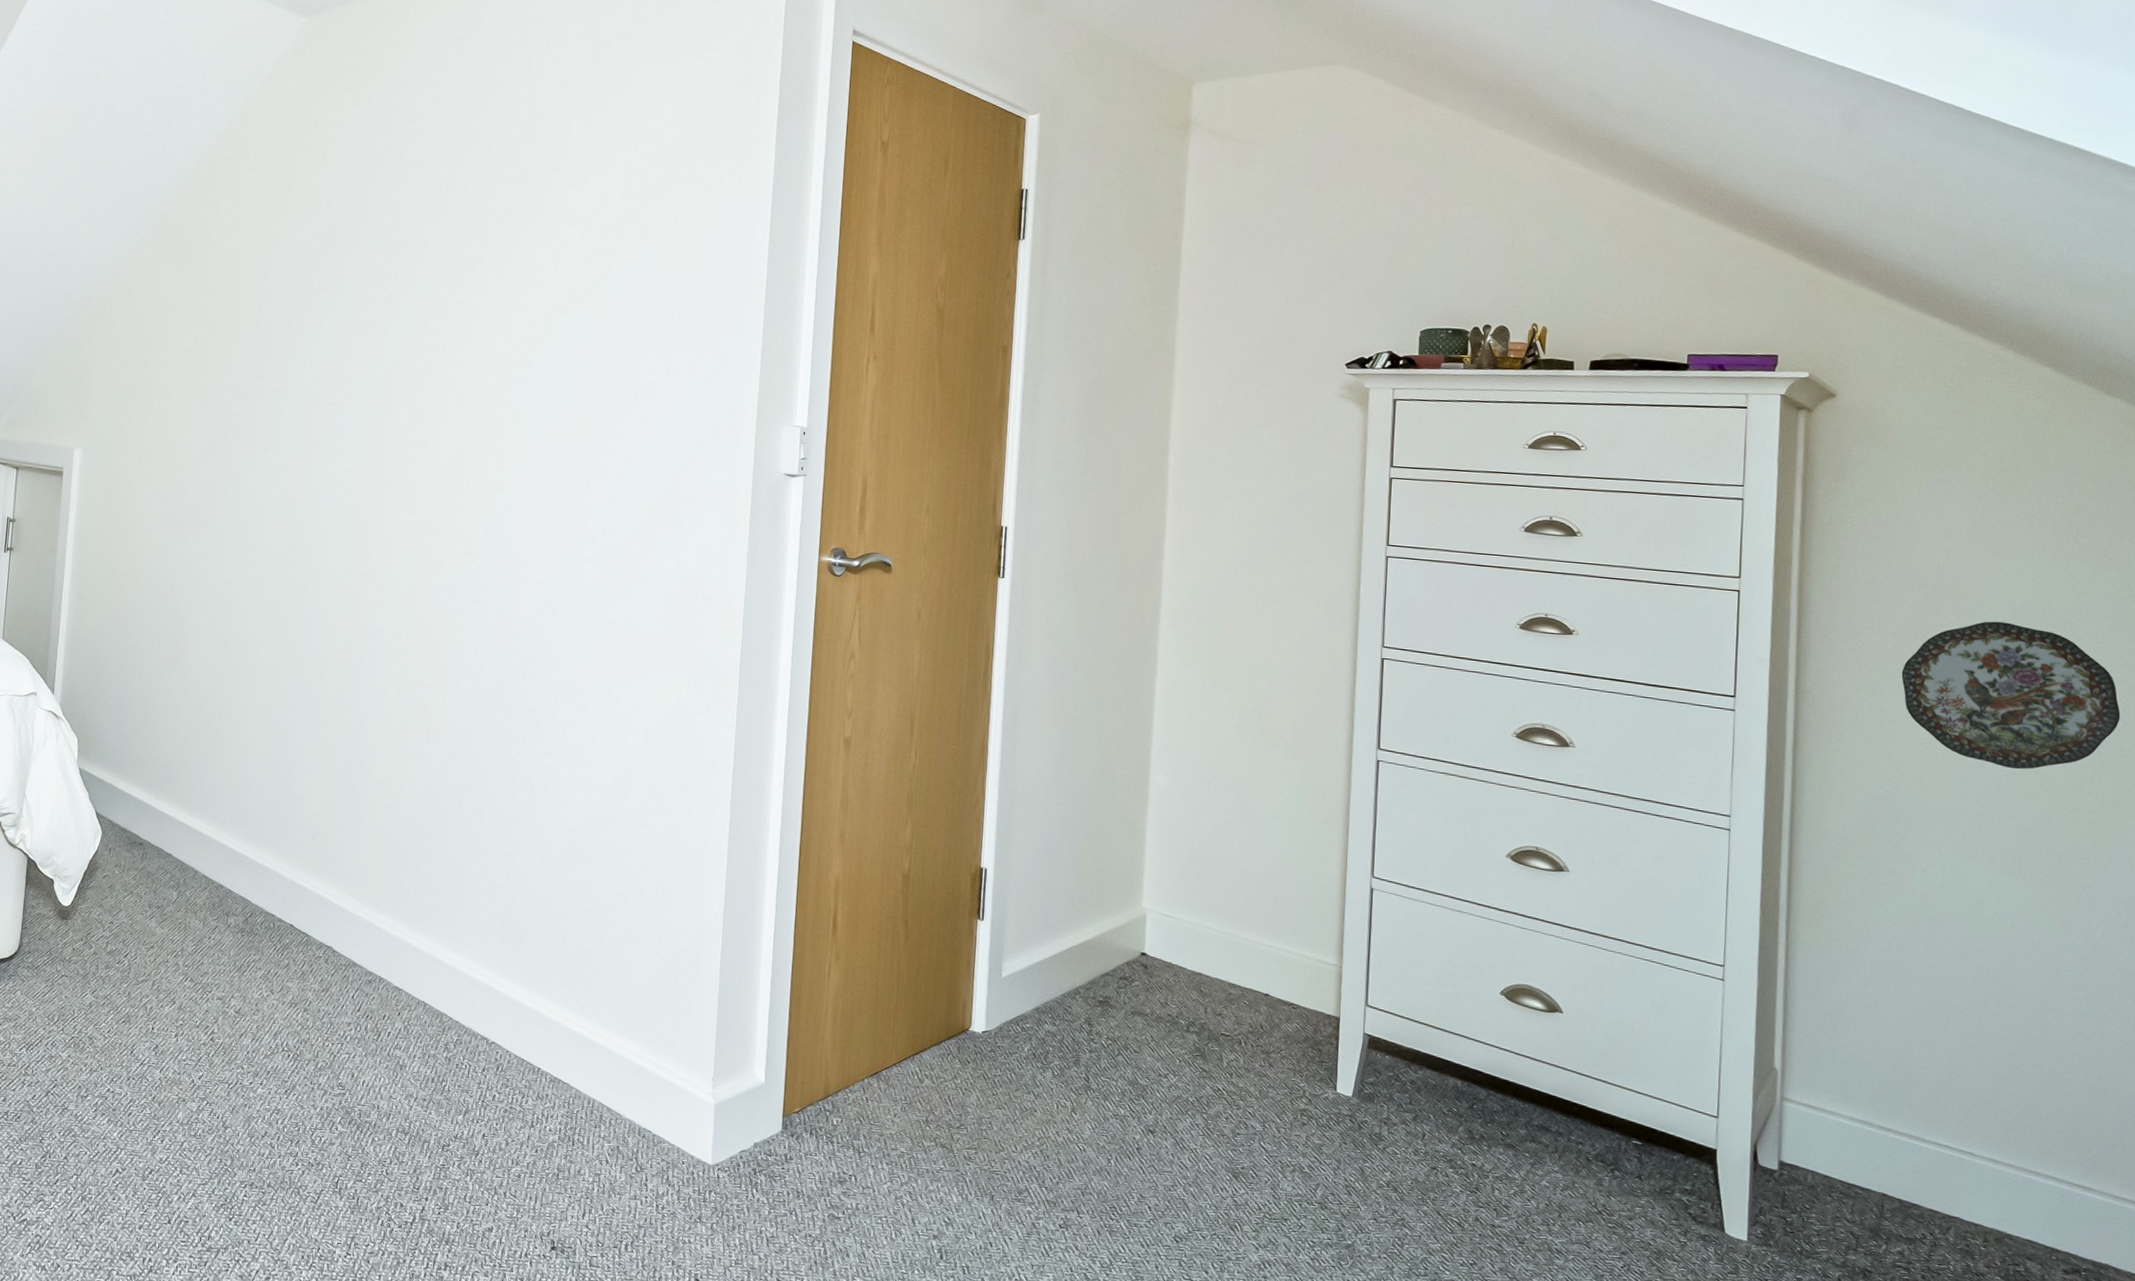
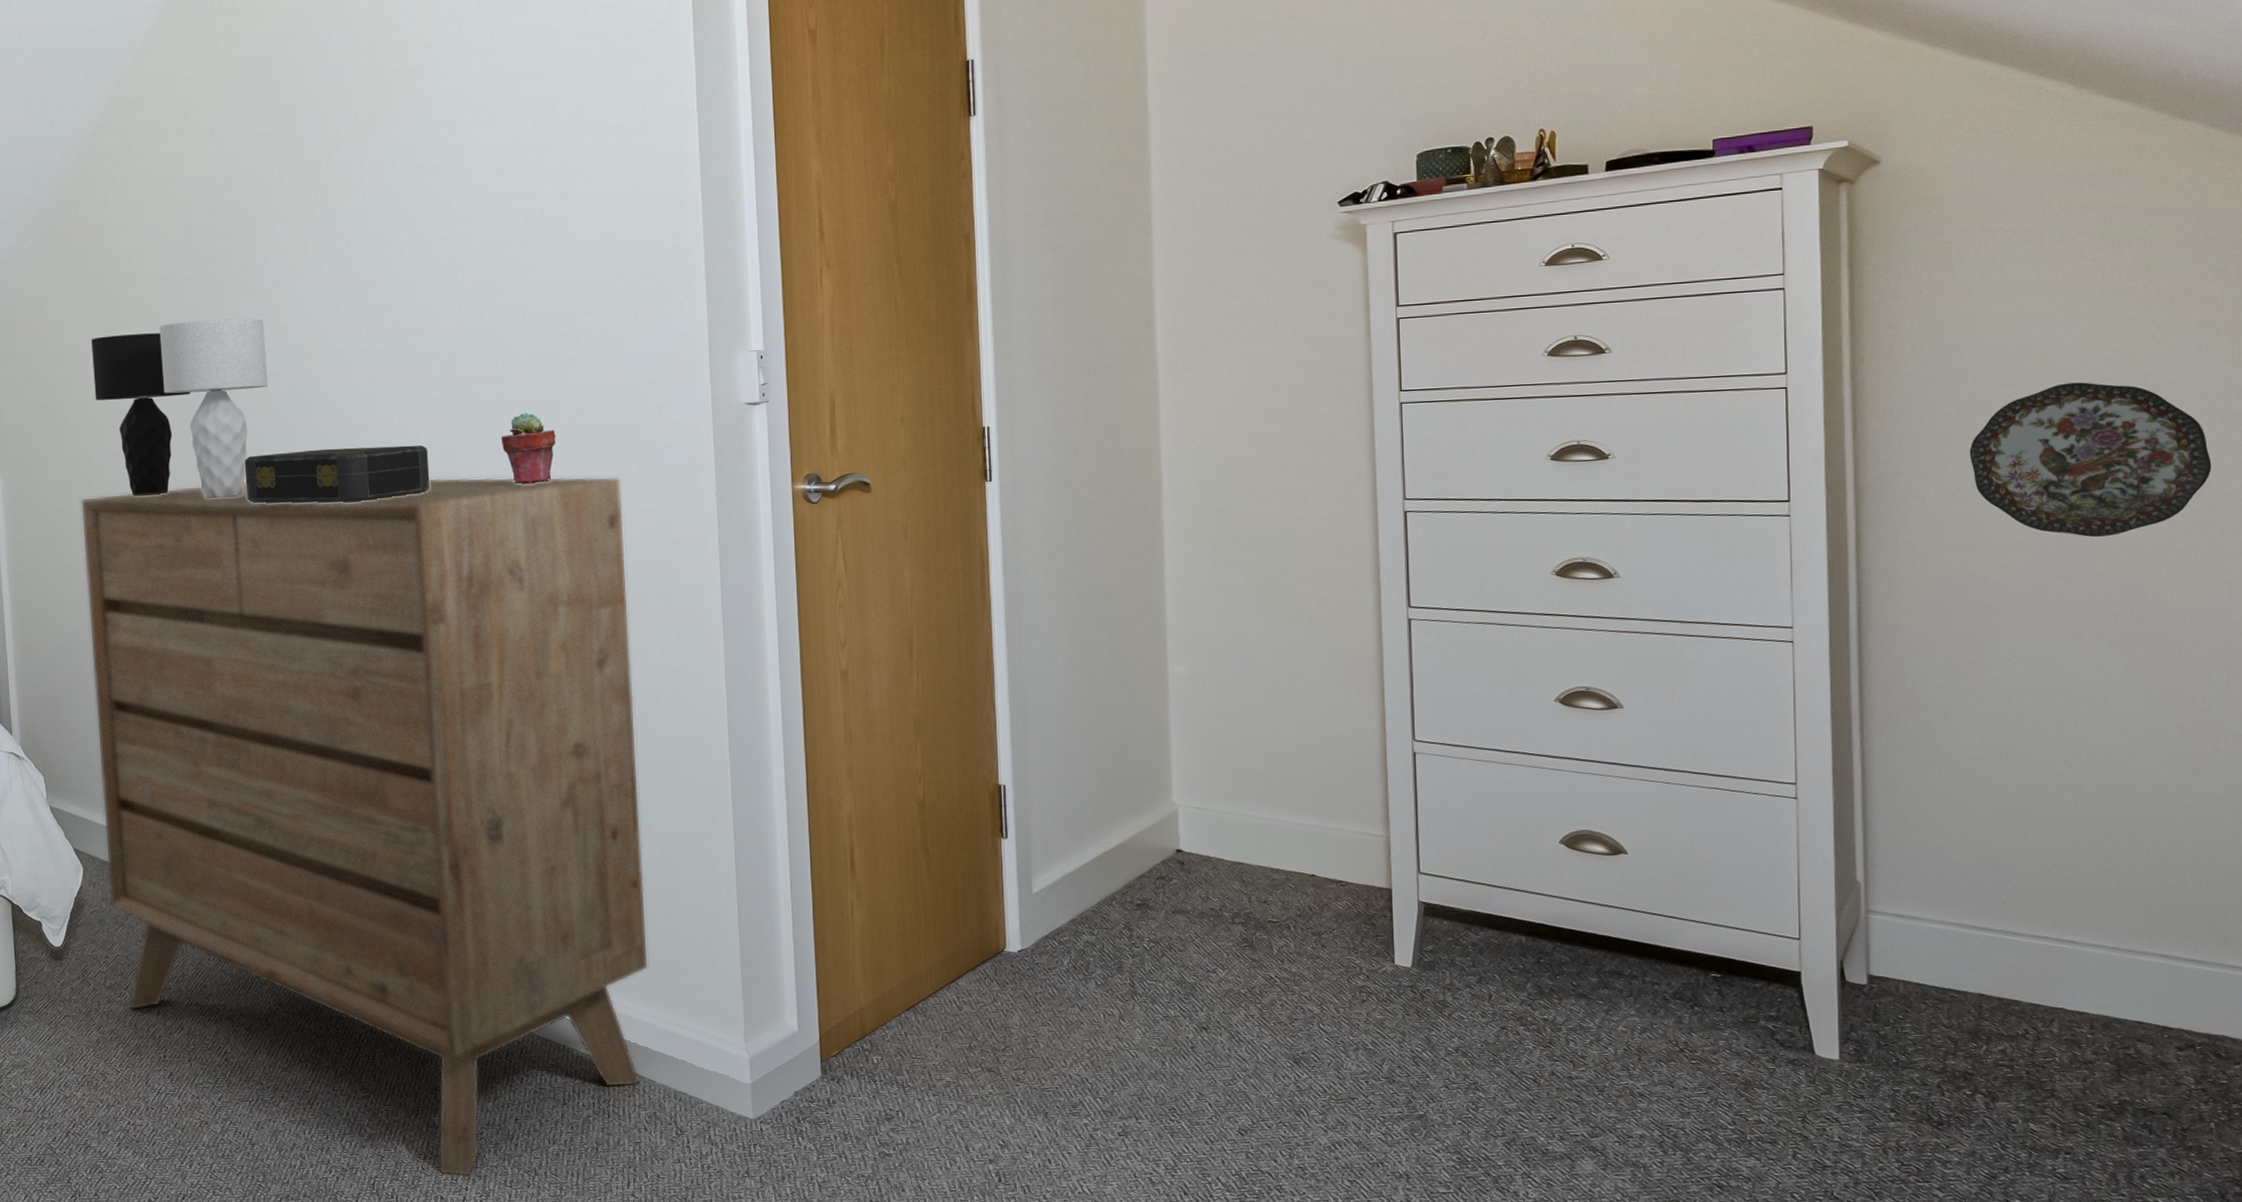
dresser: none [122,477,661,1188] -> present [79,476,649,1177]
table lamp: none [180,326,348,497] -> present [91,318,268,499]
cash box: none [309,460,484,518] -> present [244,445,430,504]
potted succulent: none [553,455,605,523] -> present [501,413,556,485]

